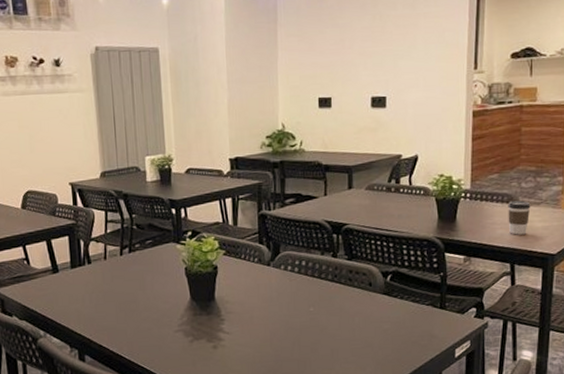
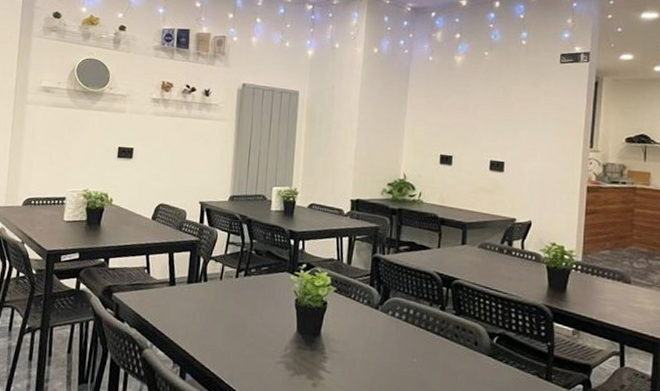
coffee cup: present [508,200,531,235] -> none [619,279,642,316]

